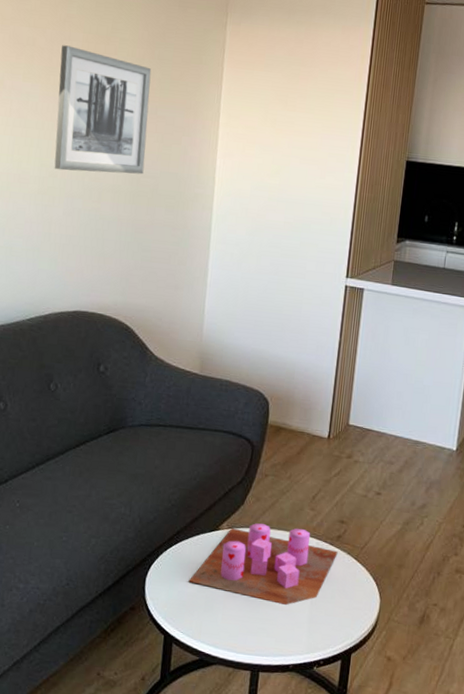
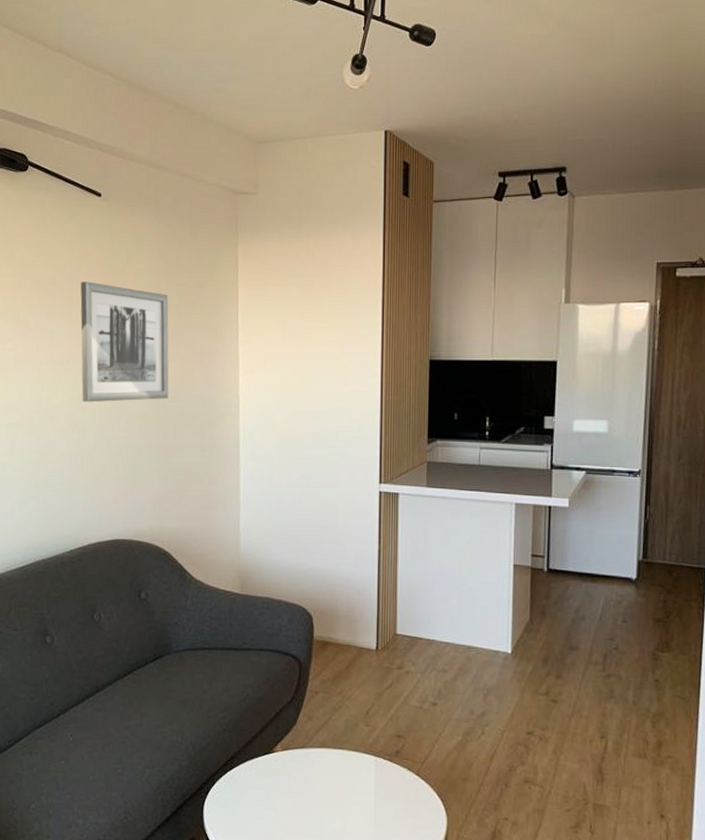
candle: present [188,523,338,606] -> none [247,742,398,828]

